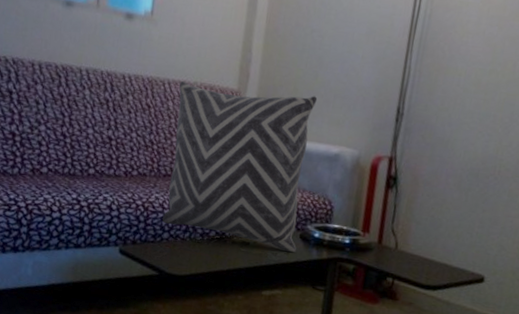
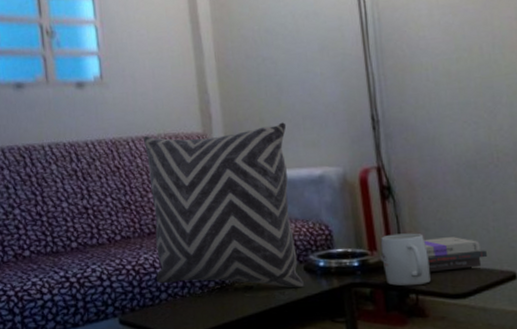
mug: none [370,221,415,271] -> present [380,233,431,286]
books: none [370,229,465,265] -> present [380,237,487,272]

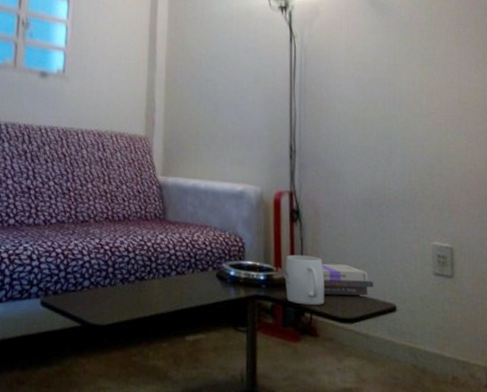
pillow: present [144,122,304,288] -> none [81,131,218,293]

